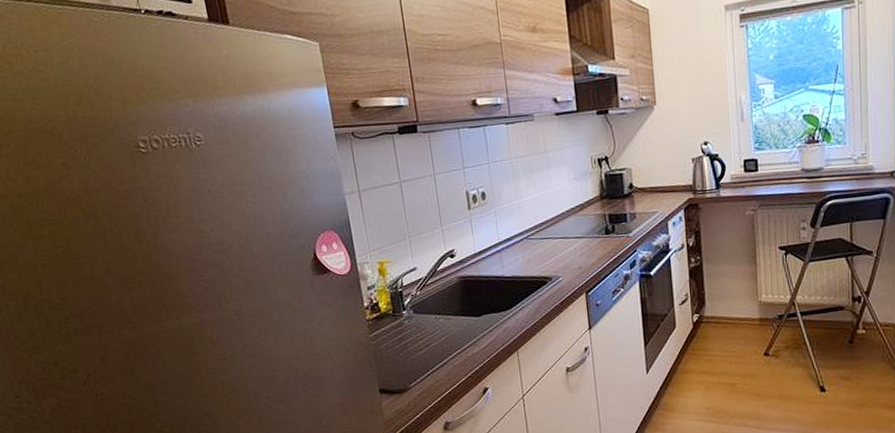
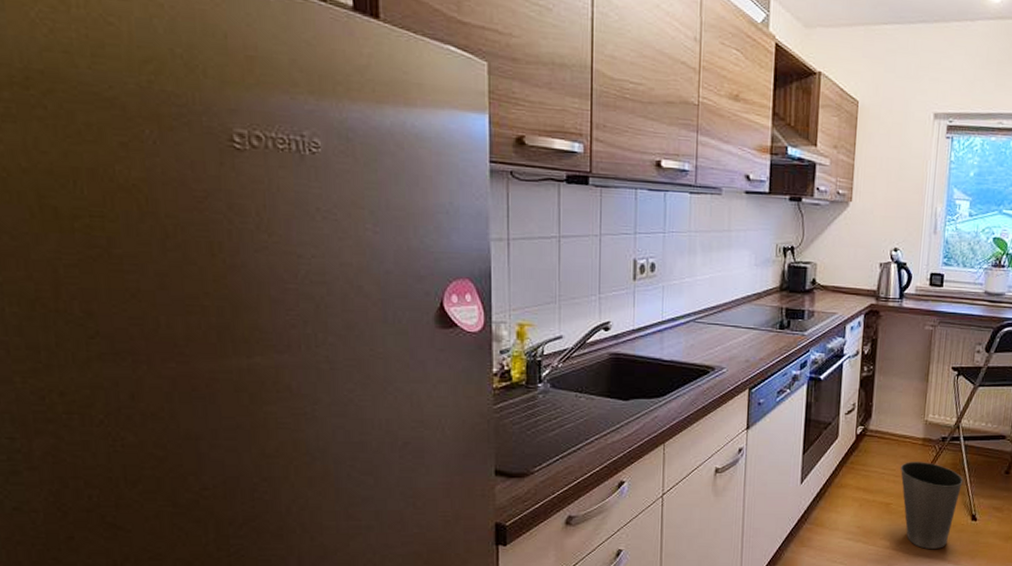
waste basket: none [740,340,806,424] -> present [900,462,963,550]

